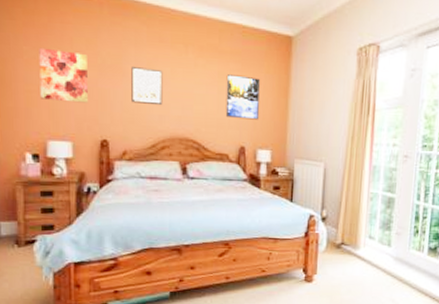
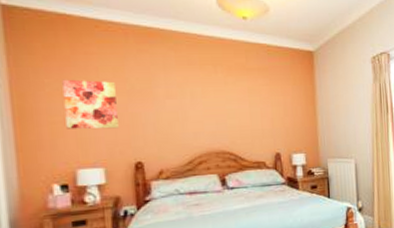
wall art: present [131,65,163,106] -> none [162,89,196,124]
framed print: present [225,74,260,120] -> none [256,89,290,129]

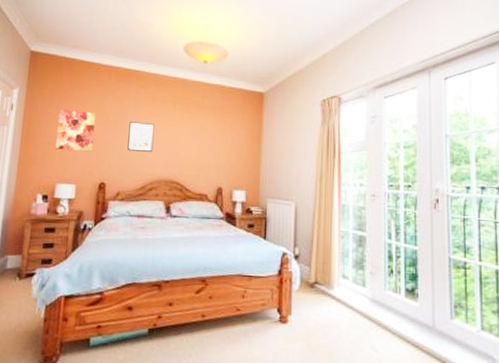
wall art: none [162,89,196,124] -> present [127,120,155,153]

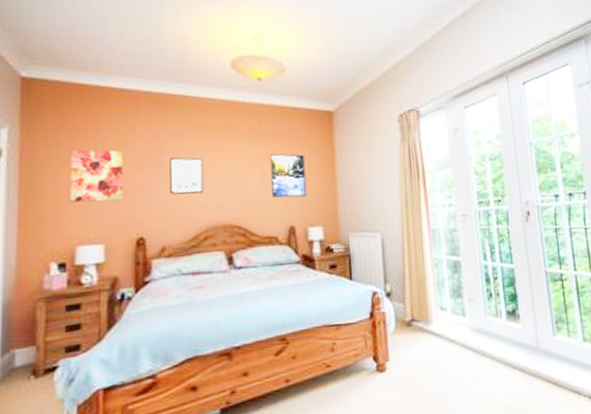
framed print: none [205,125,236,164] -> present [269,154,306,198]

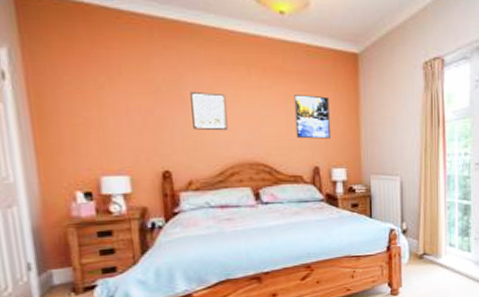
wall art: present [70,149,123,202] -> none [82,76,144,134]

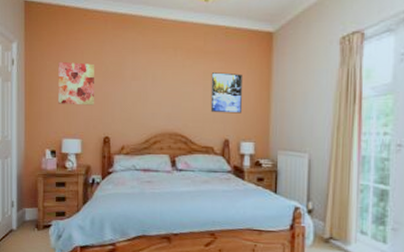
wall art: none [82,76,144,134] -> present [58,61,94,106]
wall art: present [190,91,228,131] -> none [129,71,155,105]

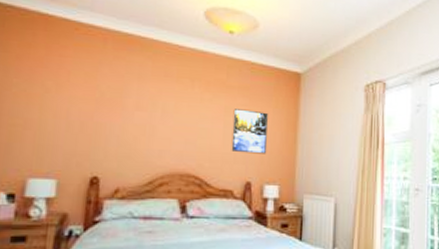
wall art: present [58,61,94,106] -> none [25,80,85,138]

